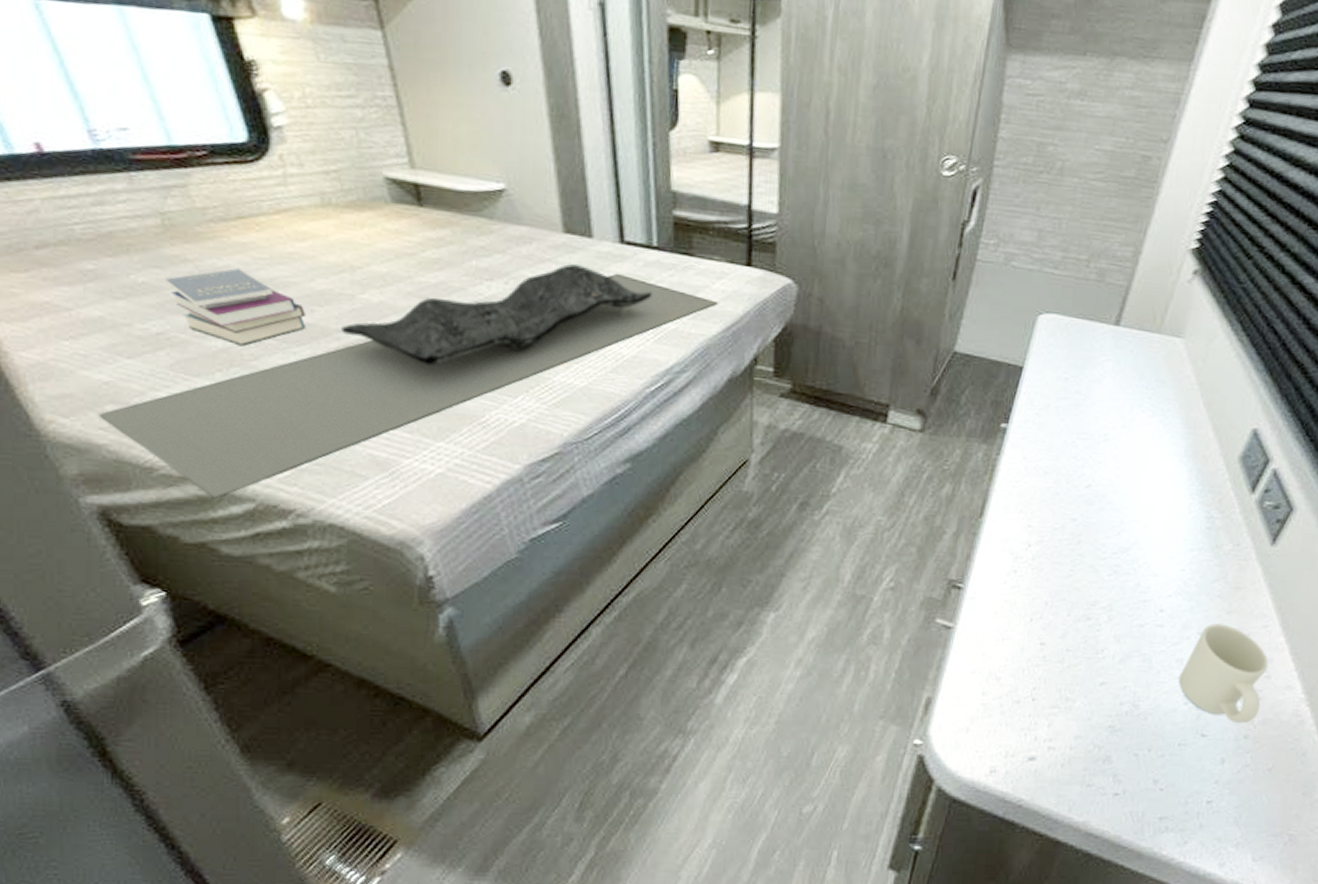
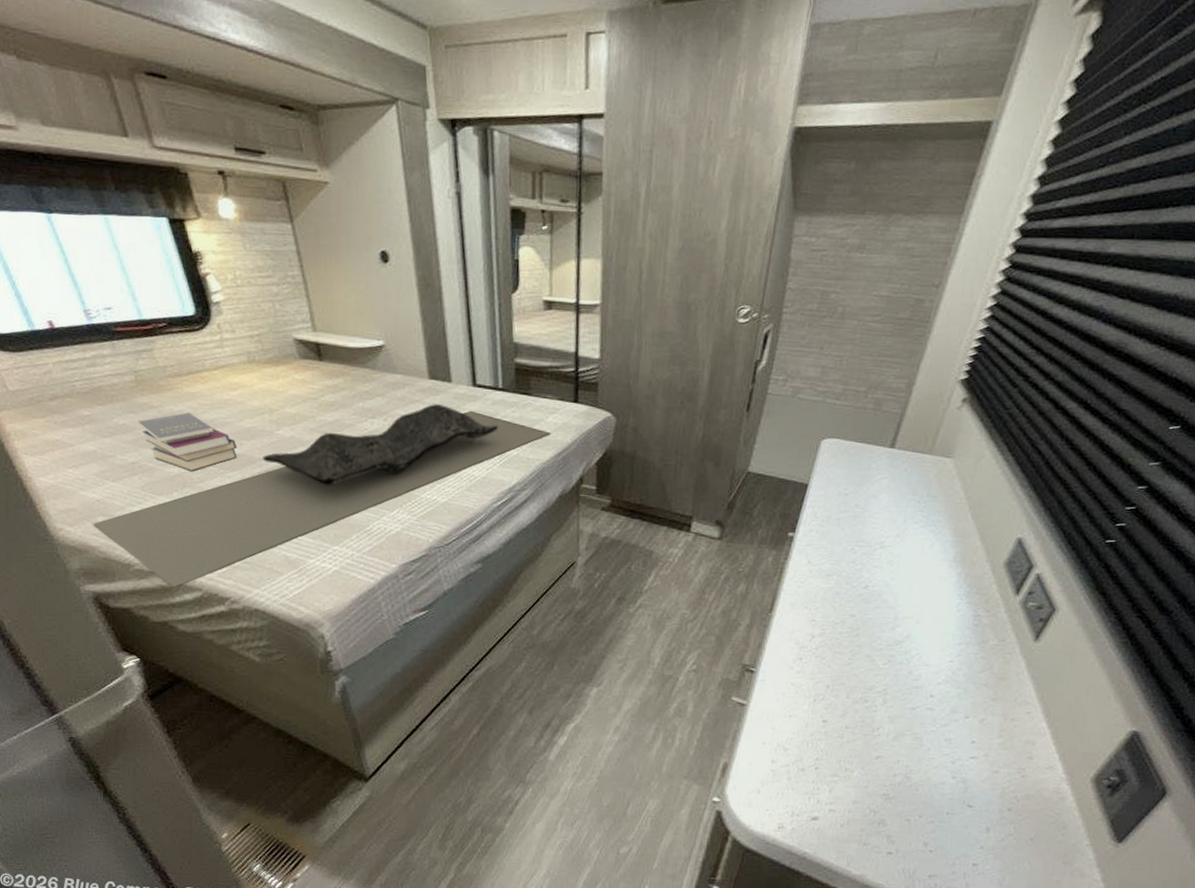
mug: present [1179,623,1269,724] -> none [947,709,1031,798]

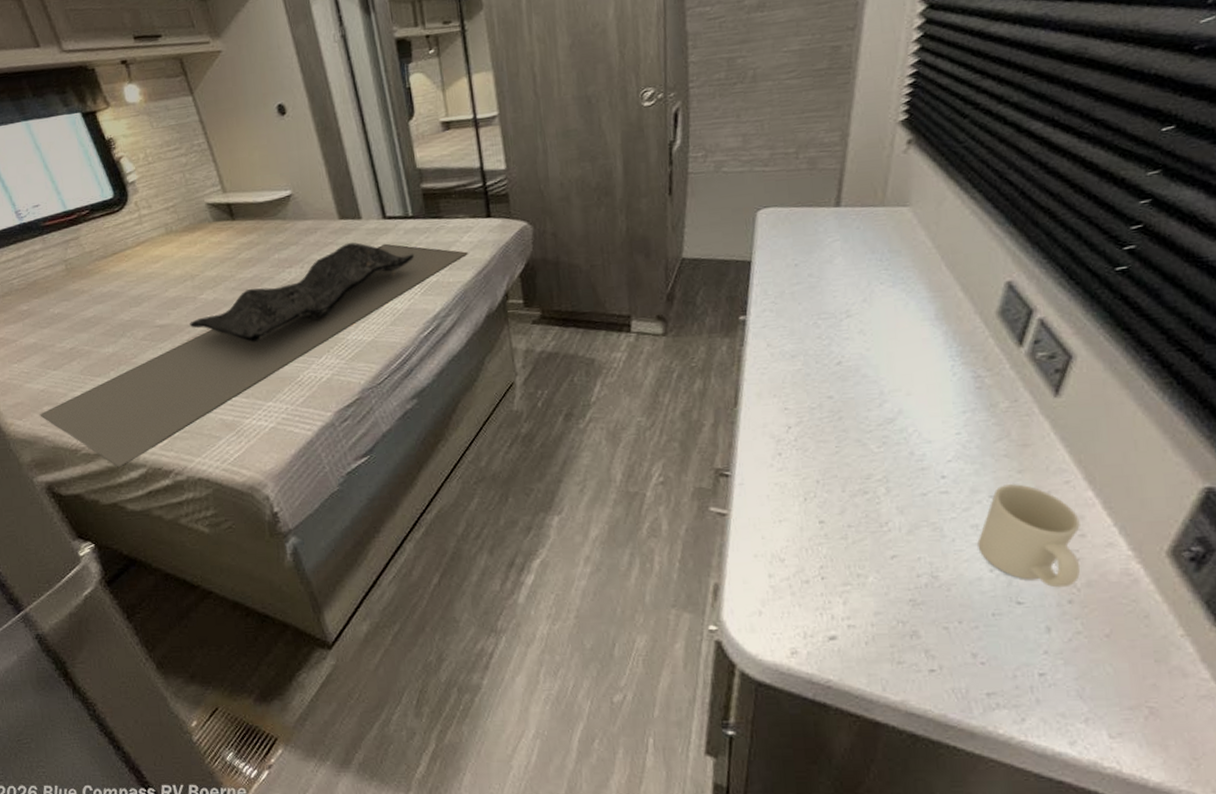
books: present [137,412,237,472] -> none [71,291,165,349]
mug: none [947,709,1031,798] -> present [977,484,1081,588]

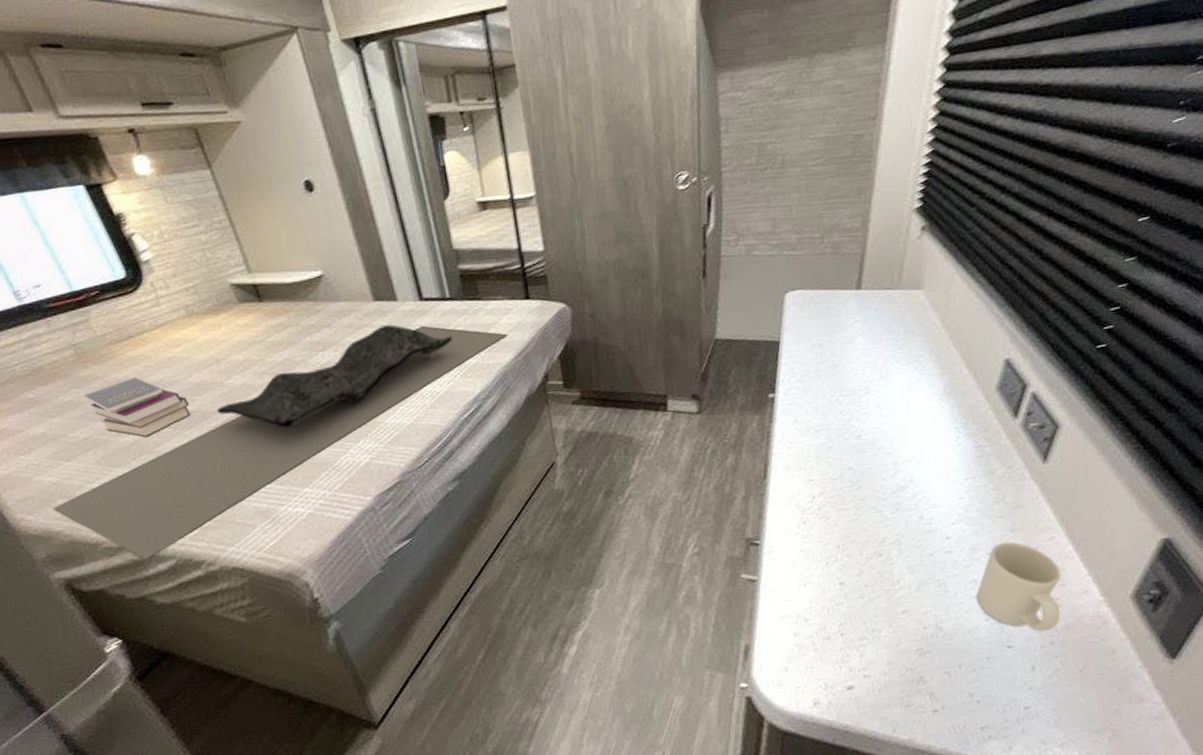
books: none [71,291,165,349] -> present [83,377,190,438]

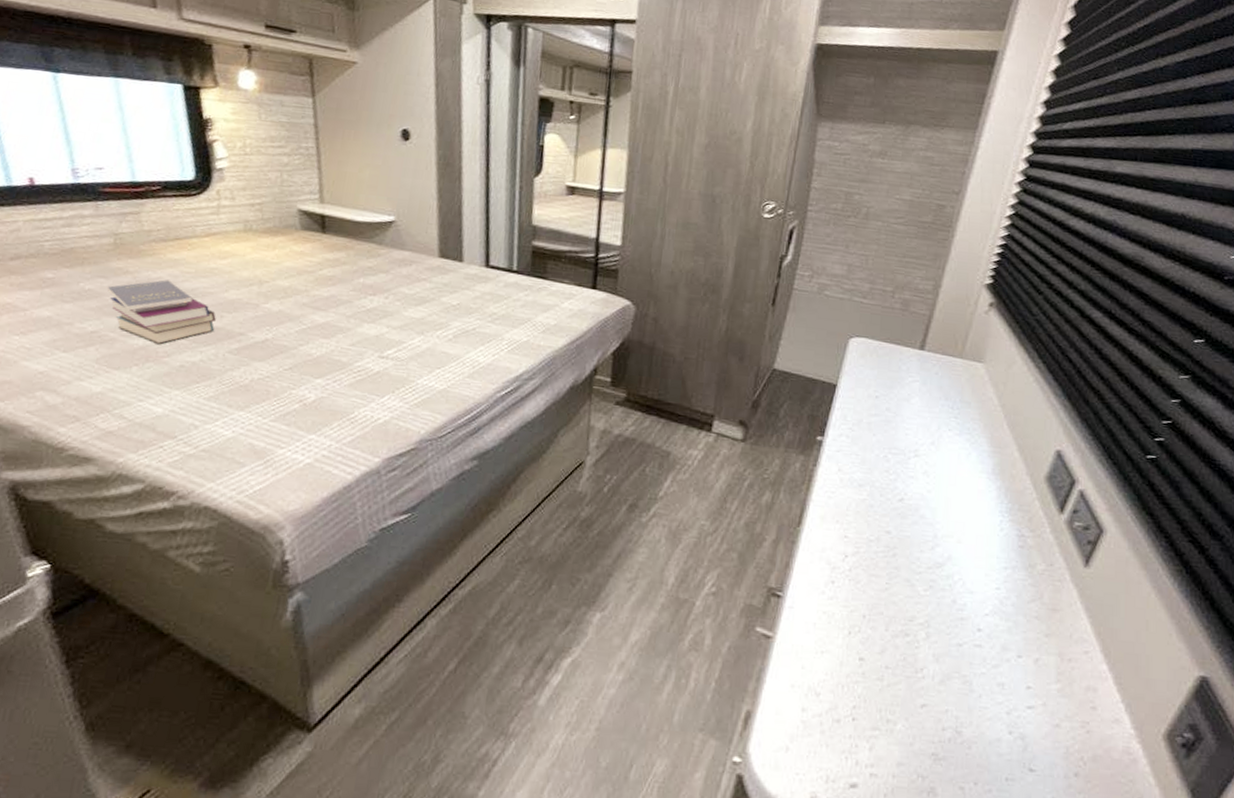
throw blanket: present [53,324,507,560] -> none [29,283,565,478]
mug: present [976,542,1061,632] -> none [1001,646,1093,760]

